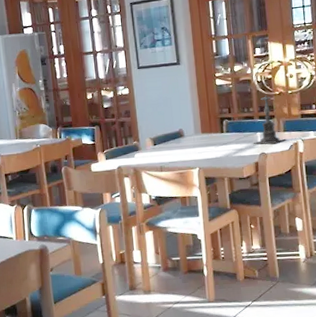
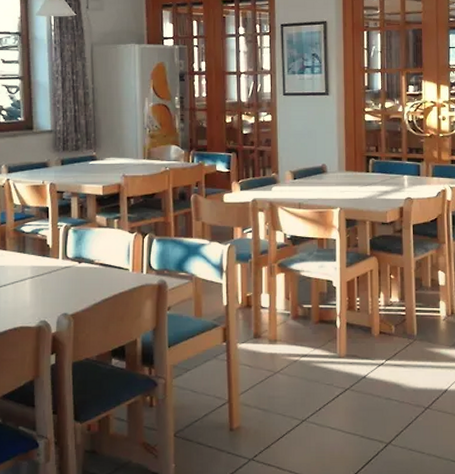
candle holder: present [253,95,286,145] -> none [399,136,434,189]

